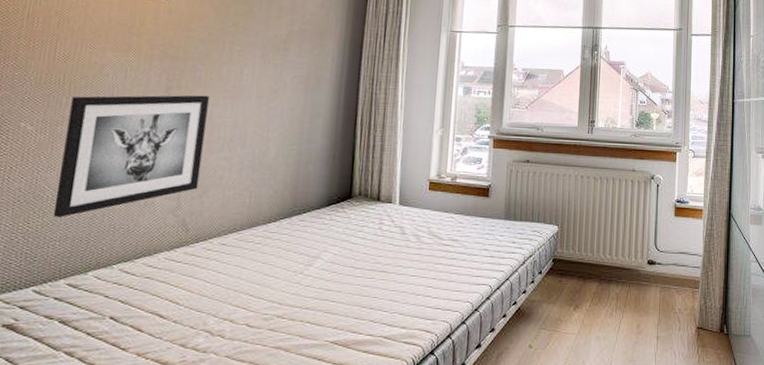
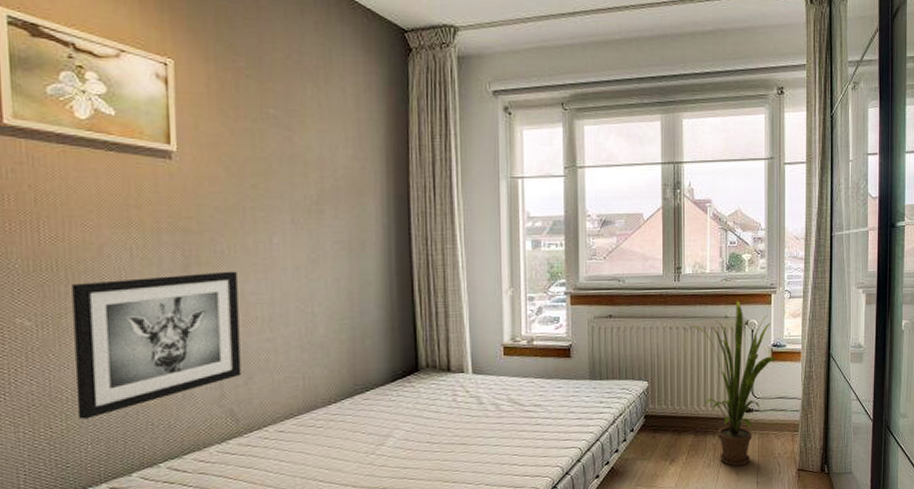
house plant: none [601,156,679,319] -> present [691,301,776,467]

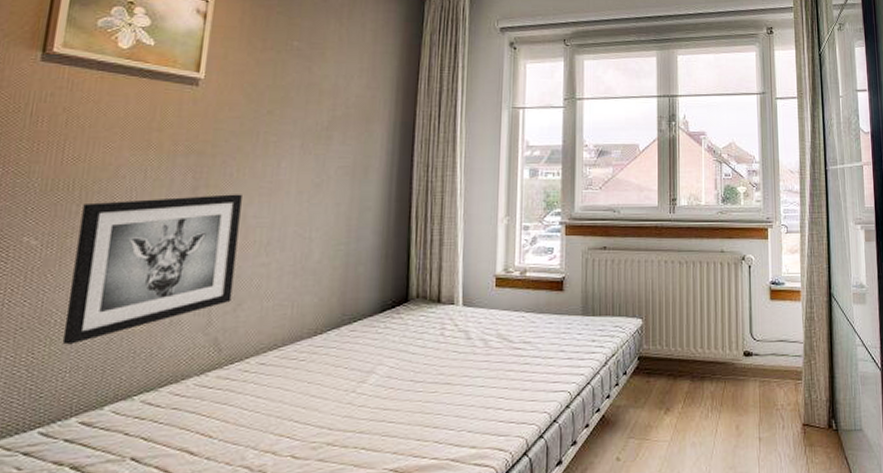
house plant: present [691,301,776,467] -> none [687,235,775,419]

